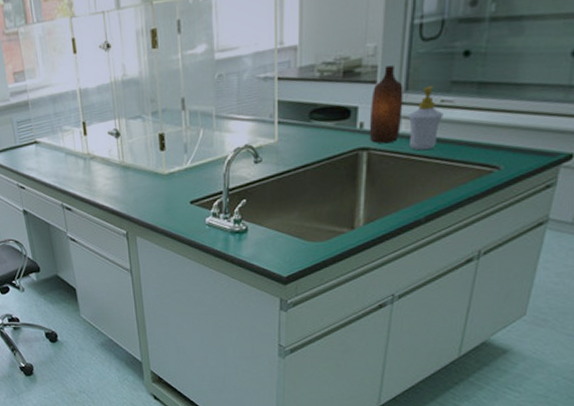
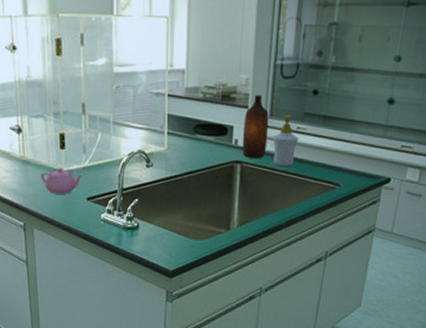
teapot: none [141,170,186,199] -> present [40,167,84,194]

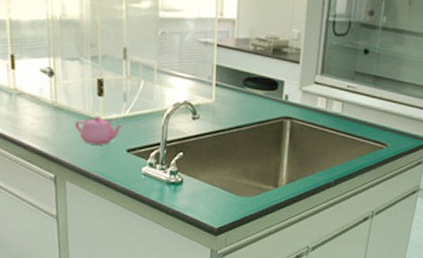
bottle: present [242,95,269,159] -> none [292,50,320,116]
soap bottle: present [272,114,299,167] -> none [322,72,349,125]

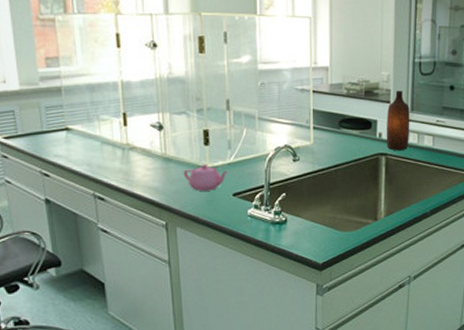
bottle: none [292,50,320,116] -> present [386,91,410,151]

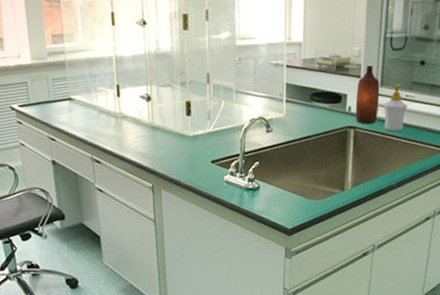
teapot: present [183,164,229,191] -> none [168,133,208,157]
soap bottle: none [414,109,439,158] -> present [383,83,408,132]

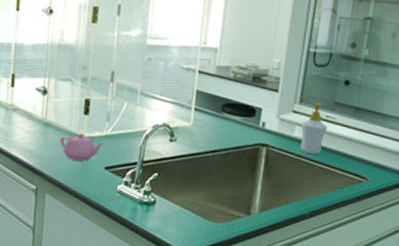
teapot: none [168,133,208,157] -> present [59,133,104,161]
bottle: present [355,65,380,125] -> none [269,80,299,144]

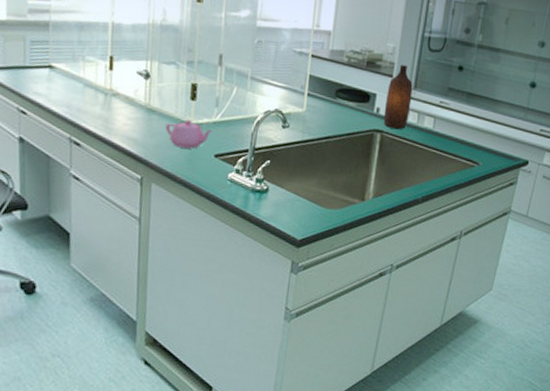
bottle: none [269,80,299,144] -> present [383,65,413,130]
soap bottle: present [300,102,328,155] -> none [414,88,442,141]

